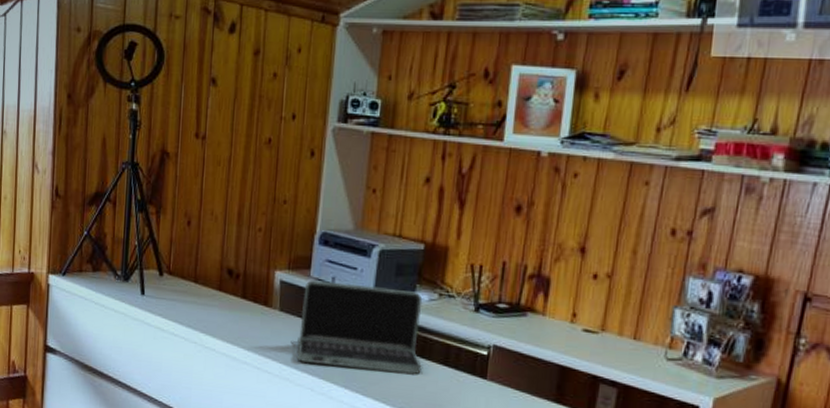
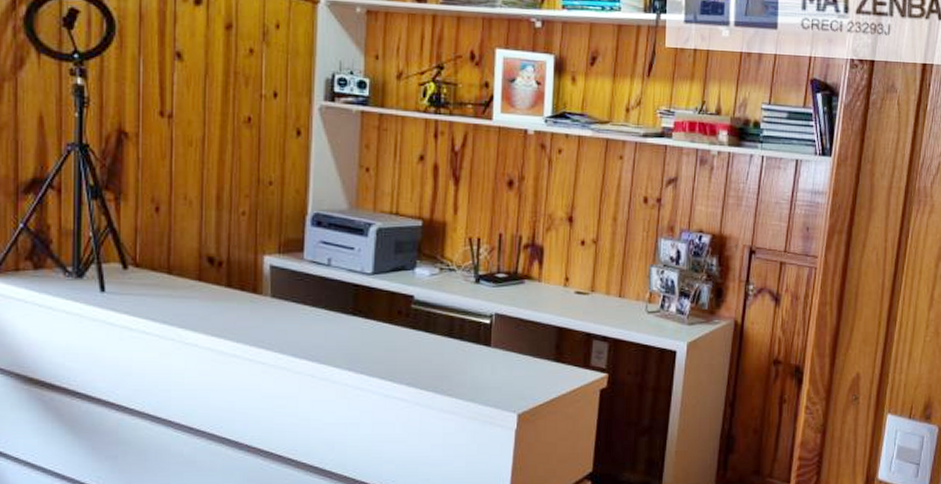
laptop: present [290,279,423,375] -> none [286,261,427,350]

